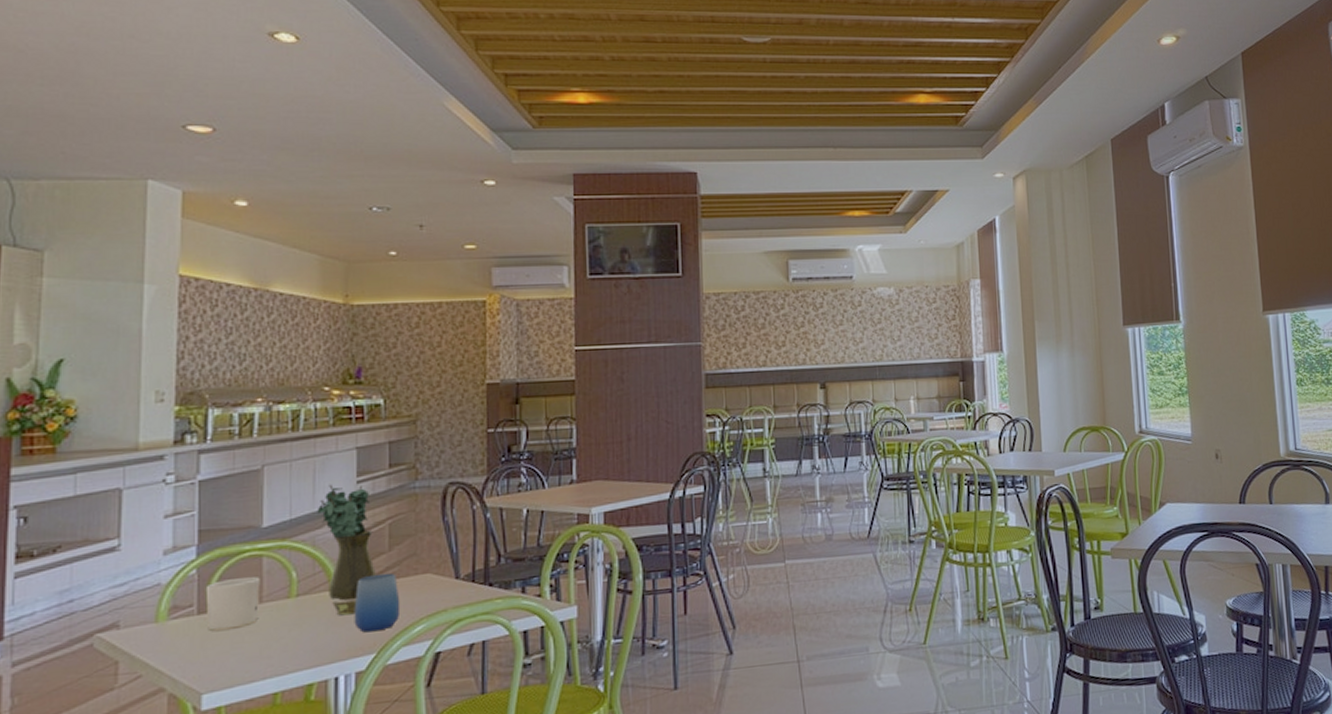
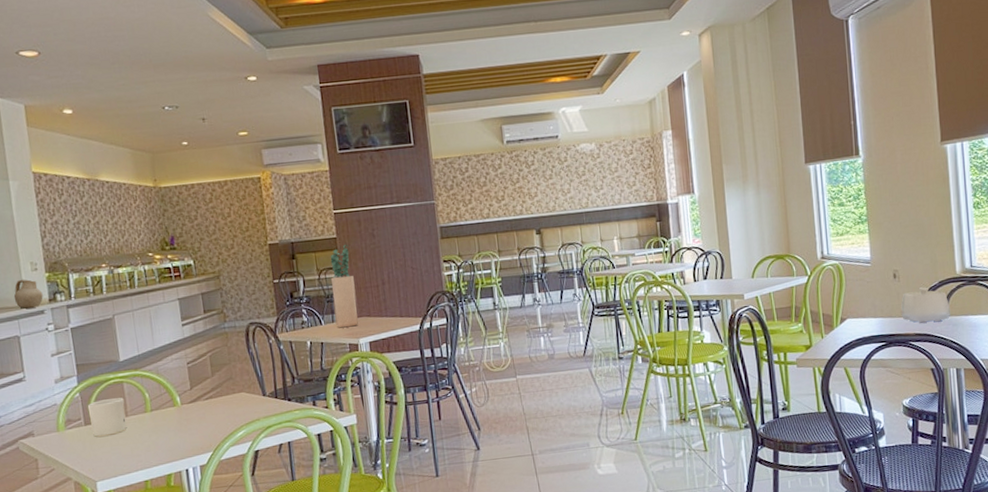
ceramic pitcher: none [123,412,166,452] -> present [13,279,43,309]
vase: present [317,484,377,616] -> none [156,327,206,425]
cup: present [354,572,401,633] -> none [192,392,226,437]
vase: none [562,384,593,494] -> present [330,240,358,328]
sugar bowl: none [1223,470,1275,512] -> present [900,287,950,324]

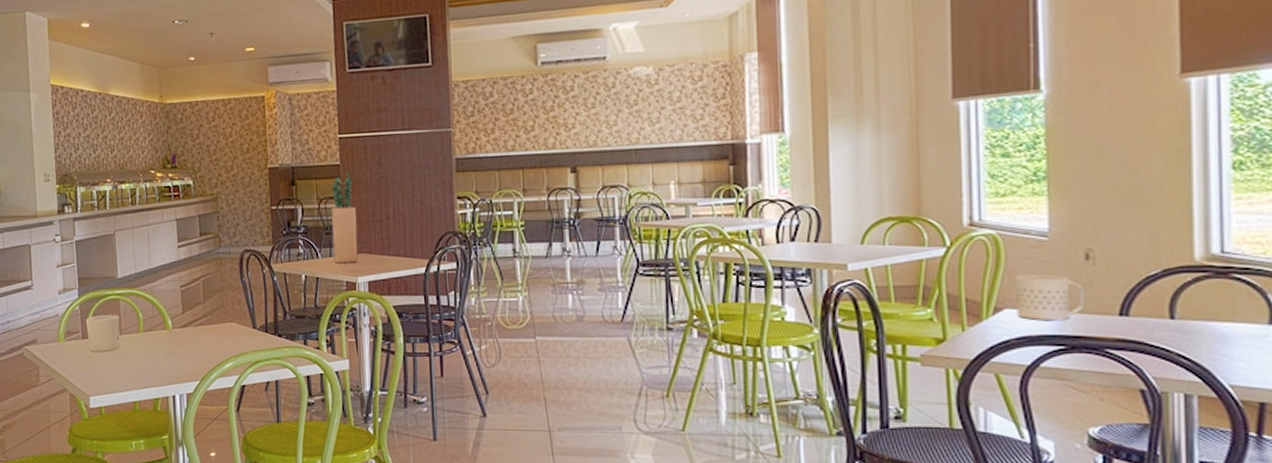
ceramic pitcher: present [13,279,43,309] -> none [27,189,53,218]
mug: none [853,291,896,325] -> present [1016,274,1086,321]
sugar bowl: present [900,287,950,324] -> none [1093,275,1179,326]

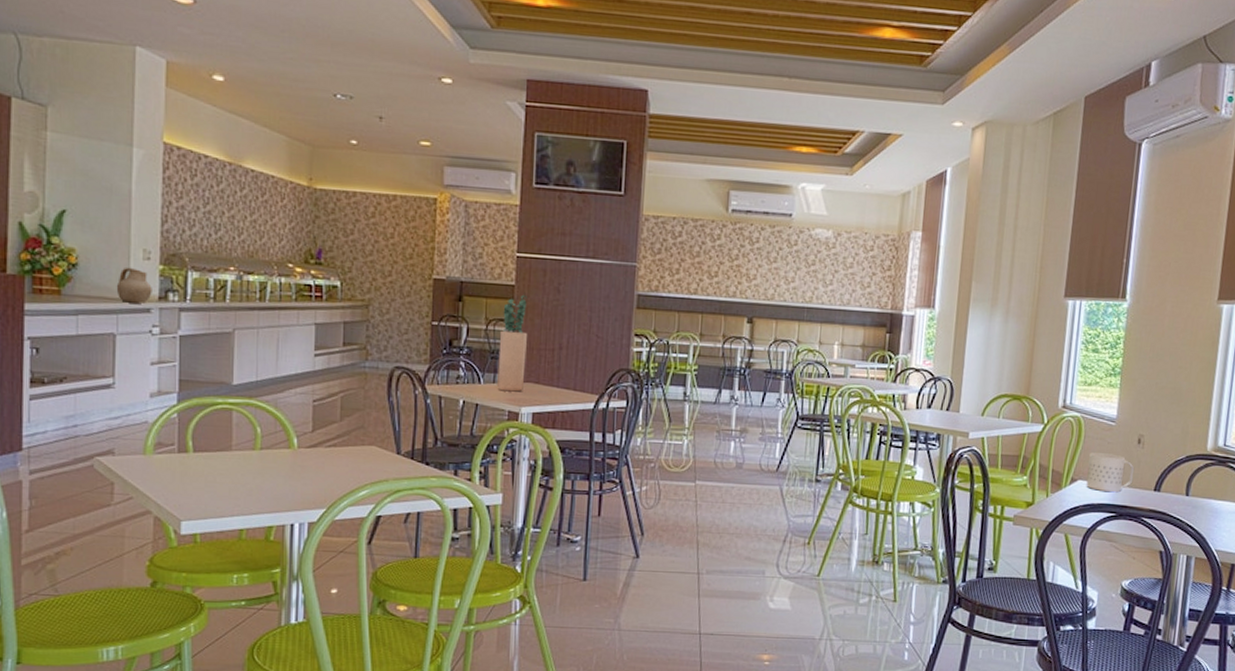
ceramic pitcher: none [27,189,53,218] -> present [116,267,152,304]
mug: present [85,314,120,353] -> none [184,425,230,471]

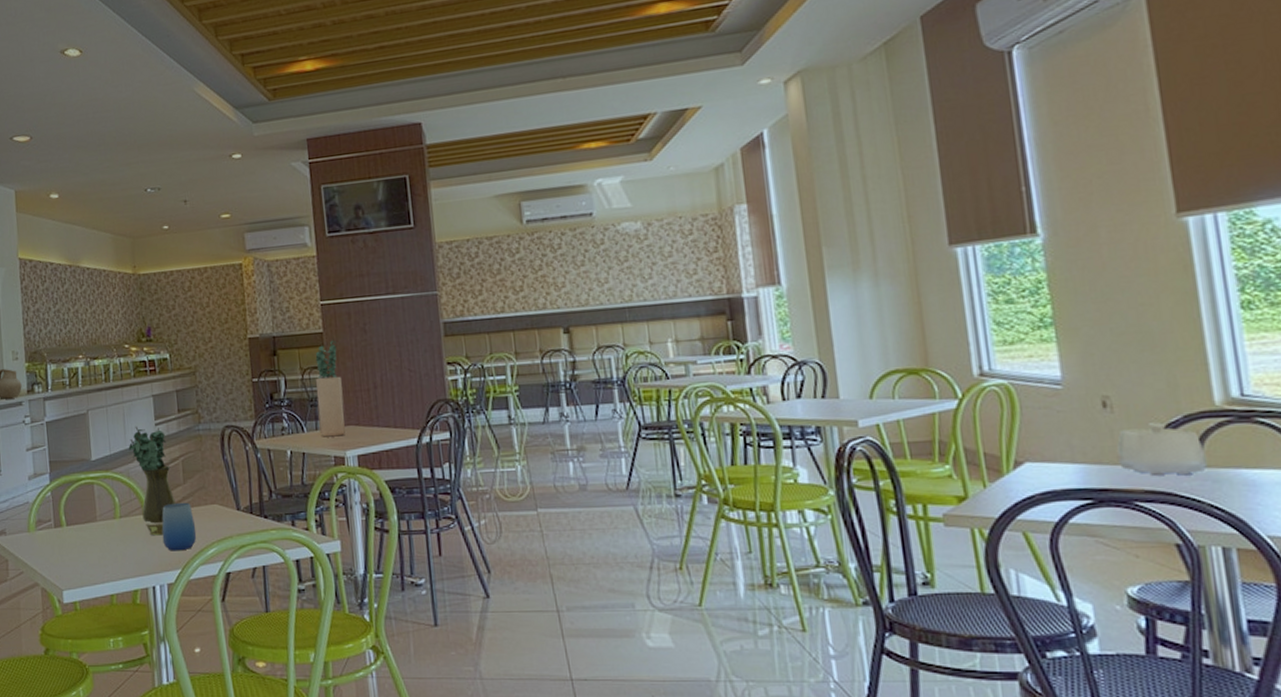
vase: none [279,353,330,472] -> present [128,426,177,536]
cup: none [308,440,348,490] -> present [161,502,197,551]
mug: present [1086,453,1135,493] -> none [1033,424,1109,474]
sugar bowl: none [1138,459,1193,501] -> present [1116,422,1207,477]

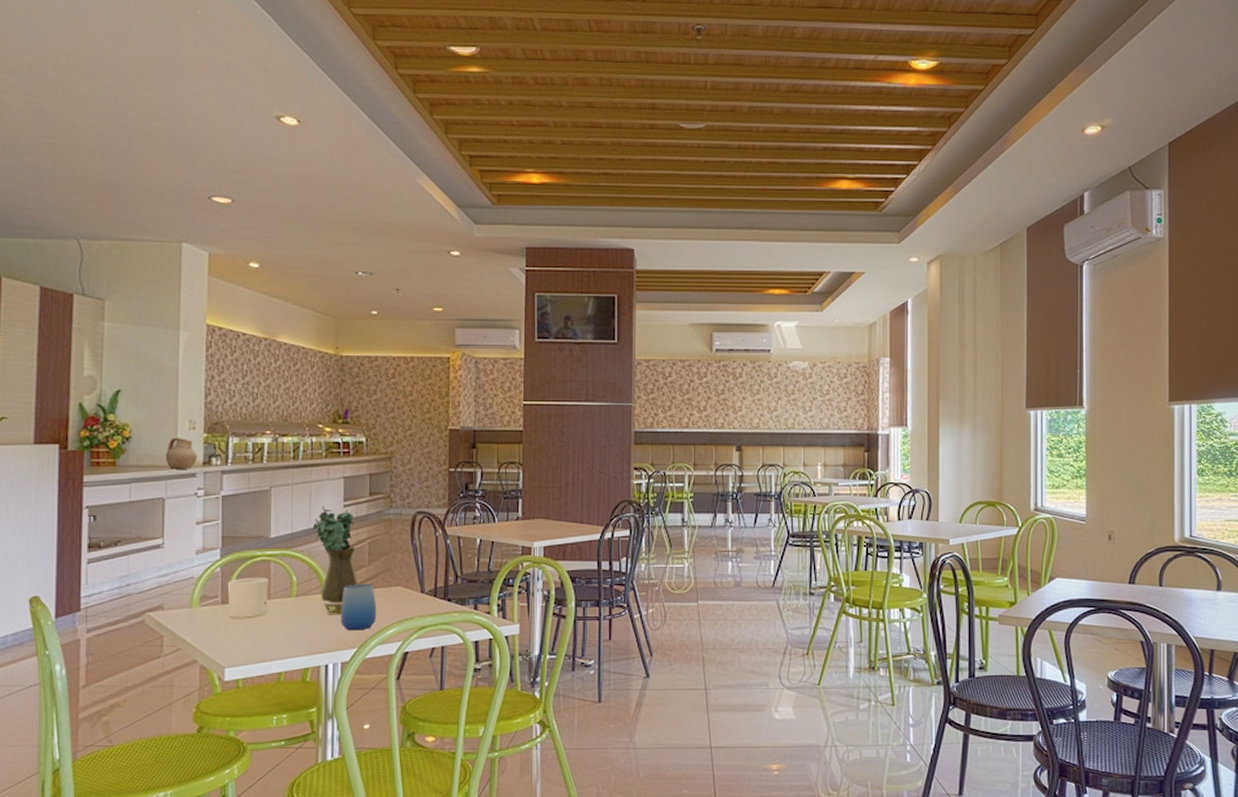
mug: none [58,499,96,542] -> present [227,577,269,619]
vase: present [315,335,346,437] -> none [510,434,536,528]
sugar bowl: present [1116,422,1207,477] -> none [1113,553,1165,592]

